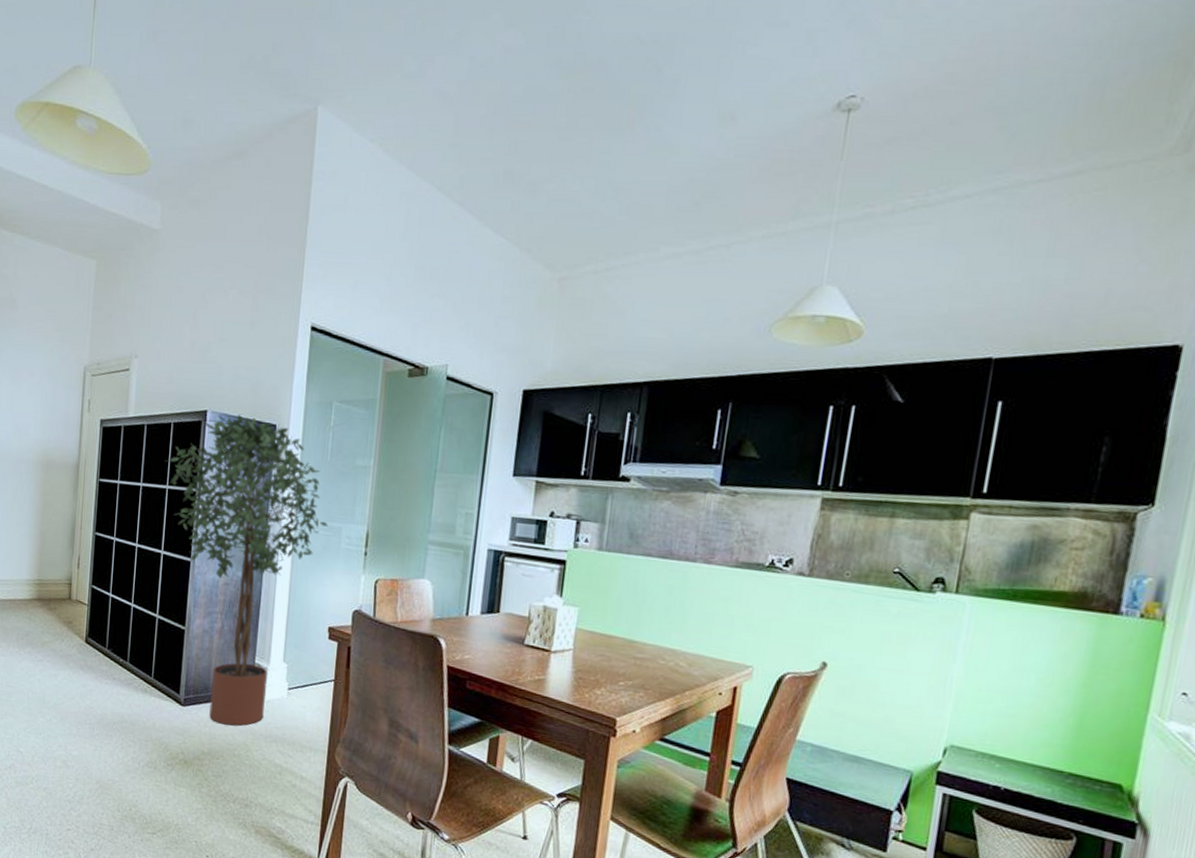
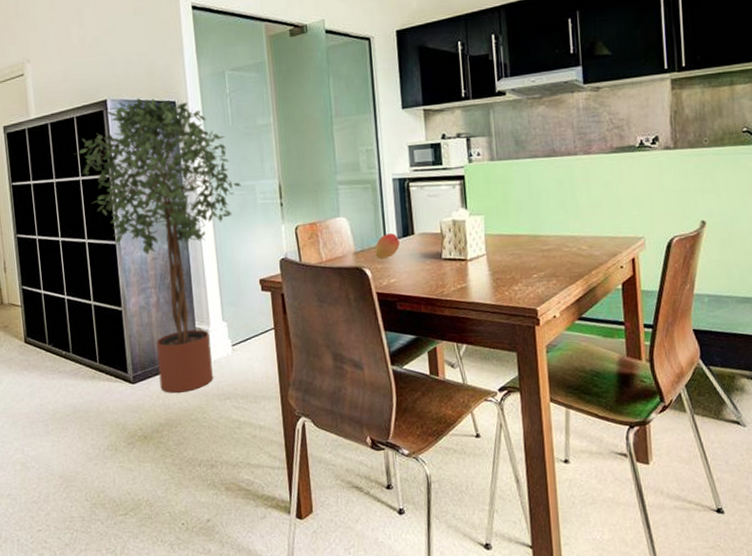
fruit: none [453,606,482,632] -> present [375,233,400,259]

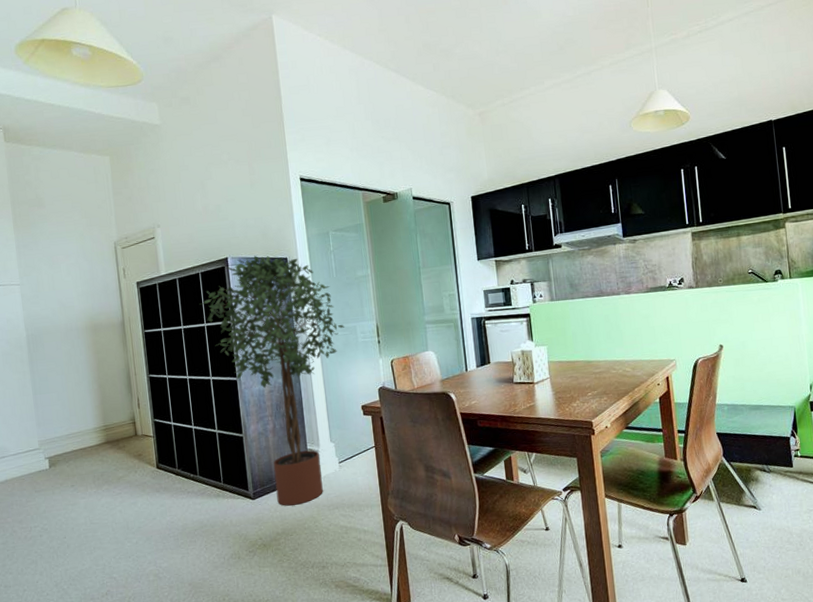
fruit: present [375,233,400,259] -> none [458,363,479,384]

